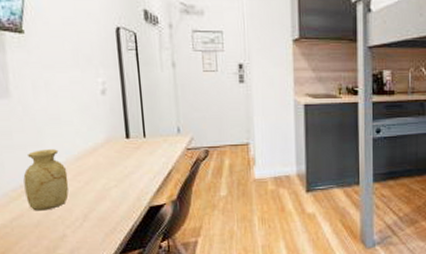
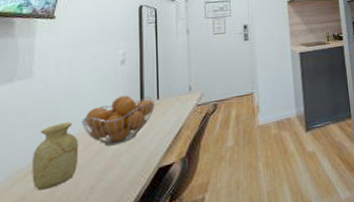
fruit basket: none [66,128,142,179] -> present [81,95,155,147]

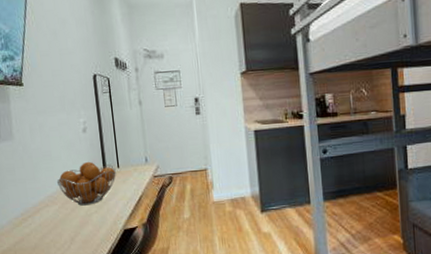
vase: present [32,122,79,191] -> none [23,181,59,236]

